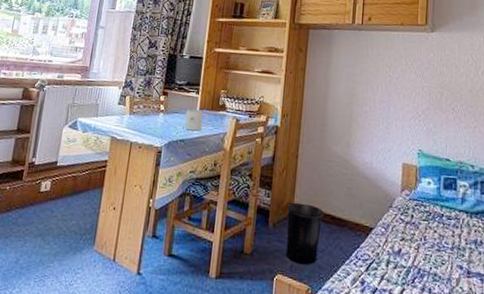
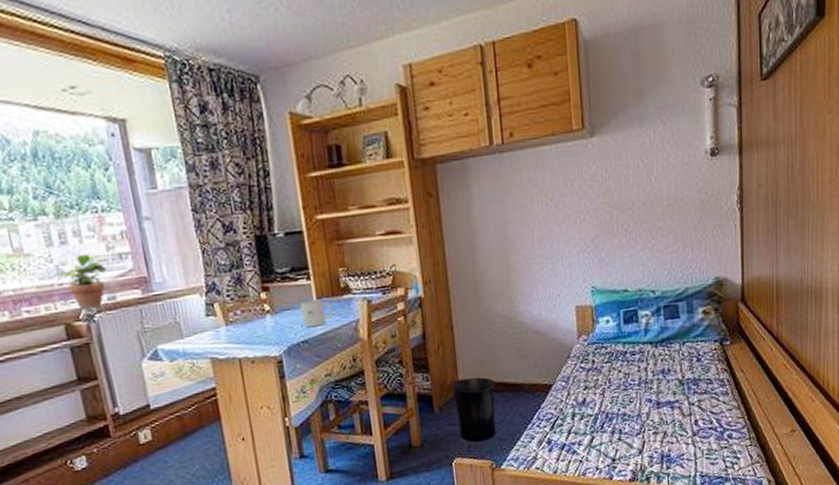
potted plant: none [30,42,68,81] -> present [54,253,108,309]

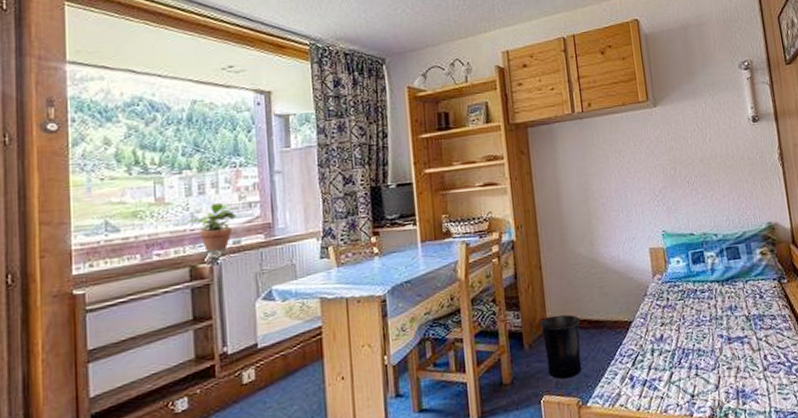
mug: present [300,299,333,328] -> none [405,242,435,269]

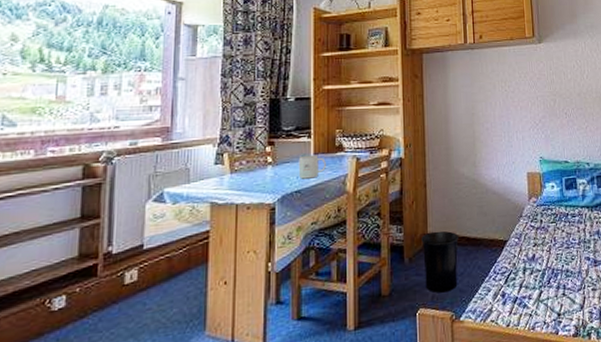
potted plant: present [188,202,239,252] -> none [86,104,139,152]
mug: none [405,242,435,269] -> present [298,154,326,179]

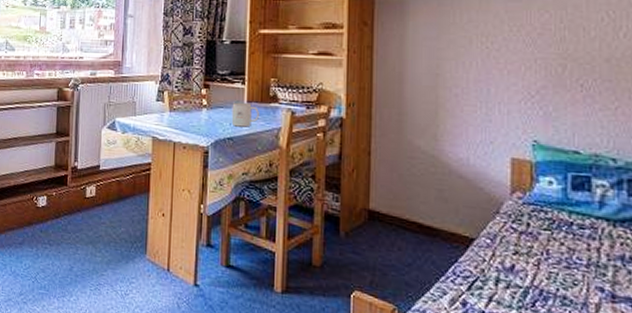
waste bin: present [421,230,458,293] -> none [361,208,408,281]

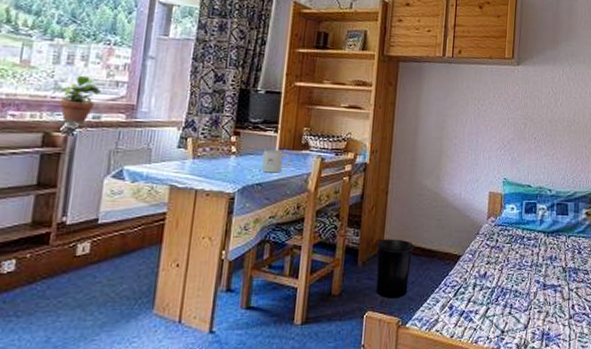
potted plant: none [60,37,98,79] -> present [50,75,105,123]
waste bin: none [361,208,408,281] -> present [376,239,414,299]

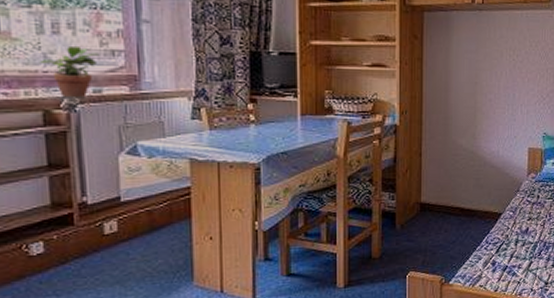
mug: present [261,149,290,173] -> none [284,115,314,141]
waste bin: present [376,239,414,299] -> none [414,200,452,259]

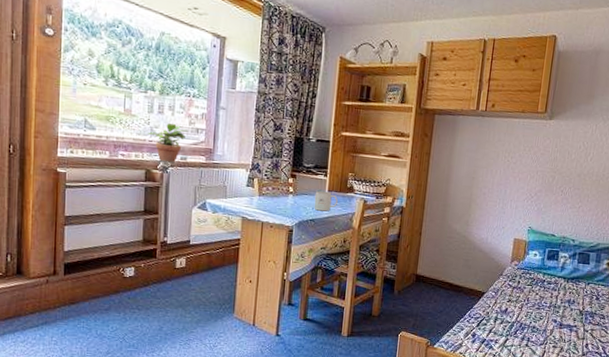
mug: none [284,115,314,141] -> present [314,190,338,212]

